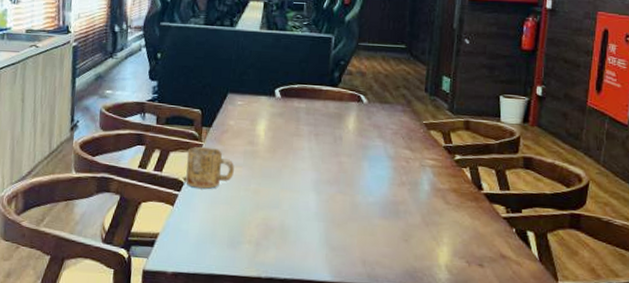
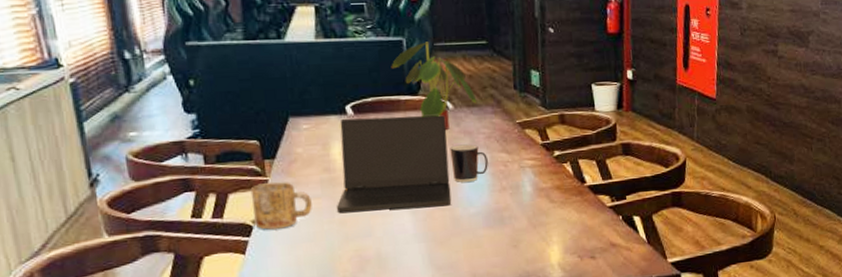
laptop: none [254,100,359,192] -> present [337,115,452,213]
plant: none [318,41,390,121] -> present [391,41,477,130]
mug: none [358,136,392,173] -> present [450,144,488,183]

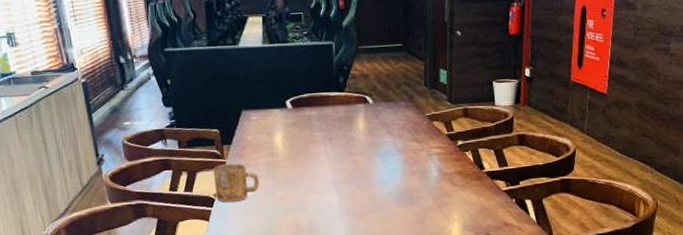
laptop: present [337,115,452,213] -> none [278,109,370,190]
plant: present [391,41,477,130] -> none [322,45,393,121]
mug: present [450,144,488,183] -> none [369,134,401,167]

